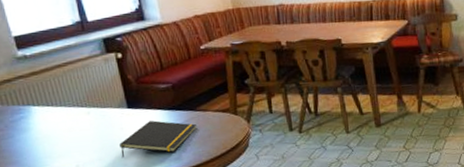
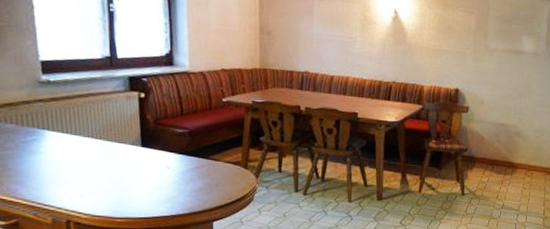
notepad: present [120,120,196,159] -> none [127,162,206,195]

